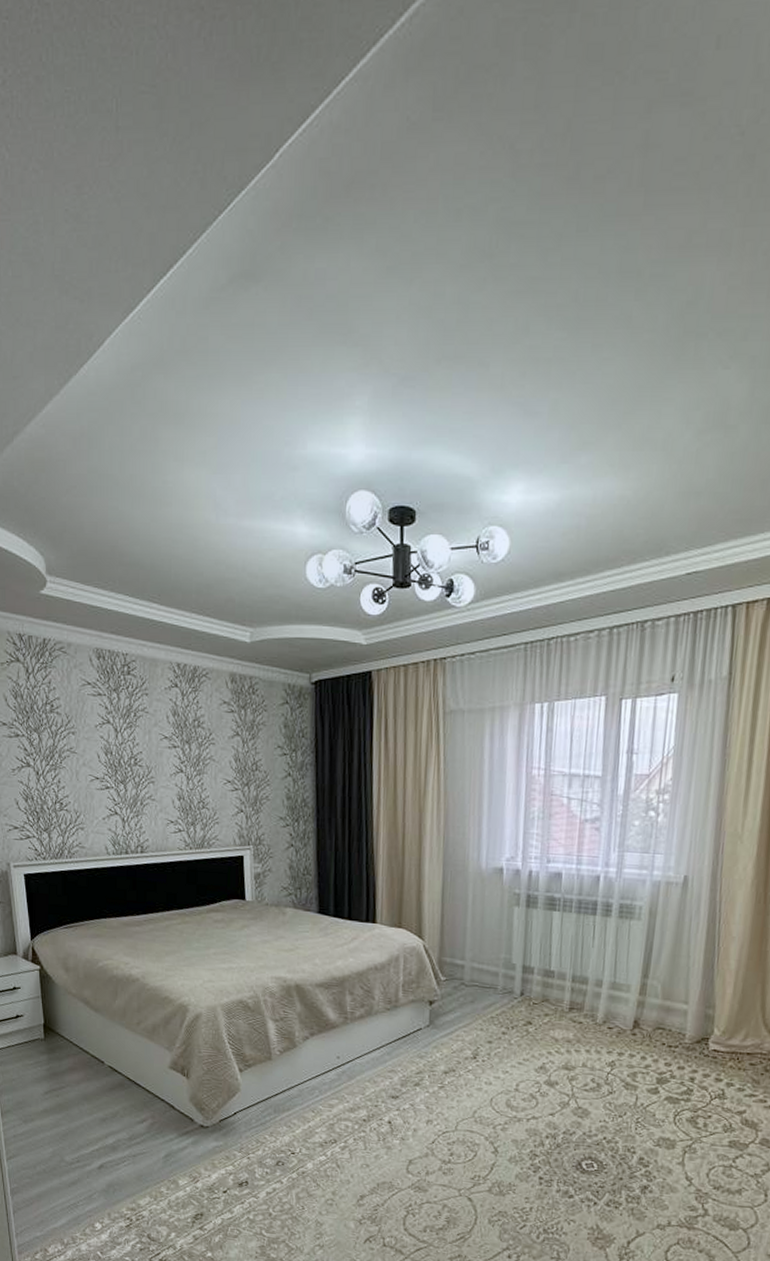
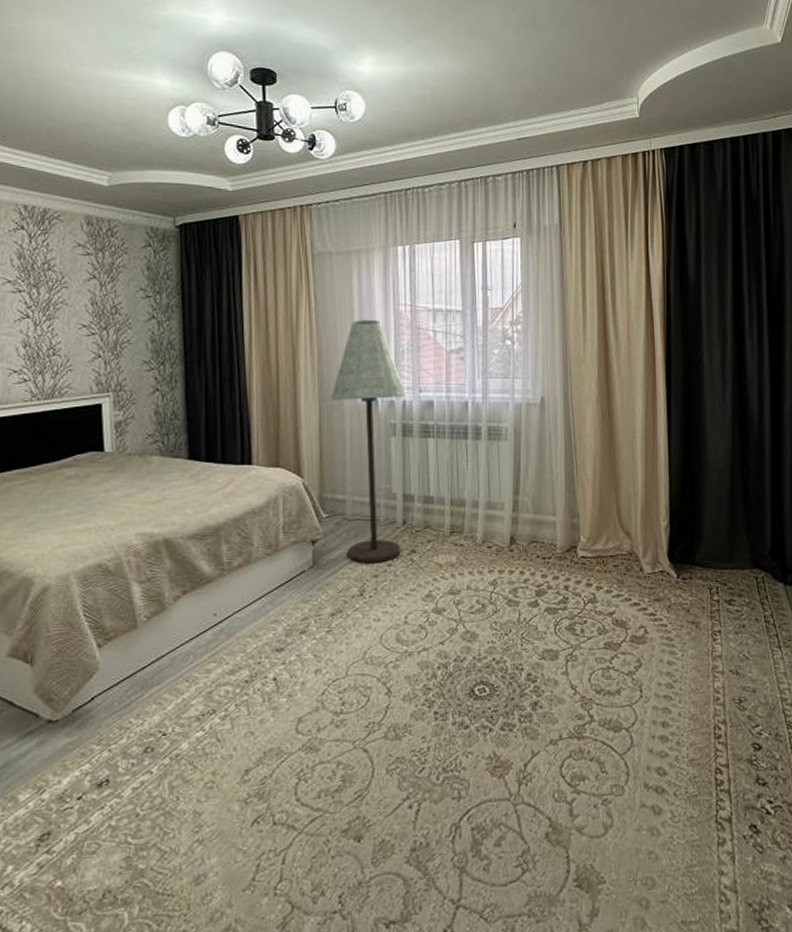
floor lamp: none [455,783,533,1030] -> present [331,320,406,563]

